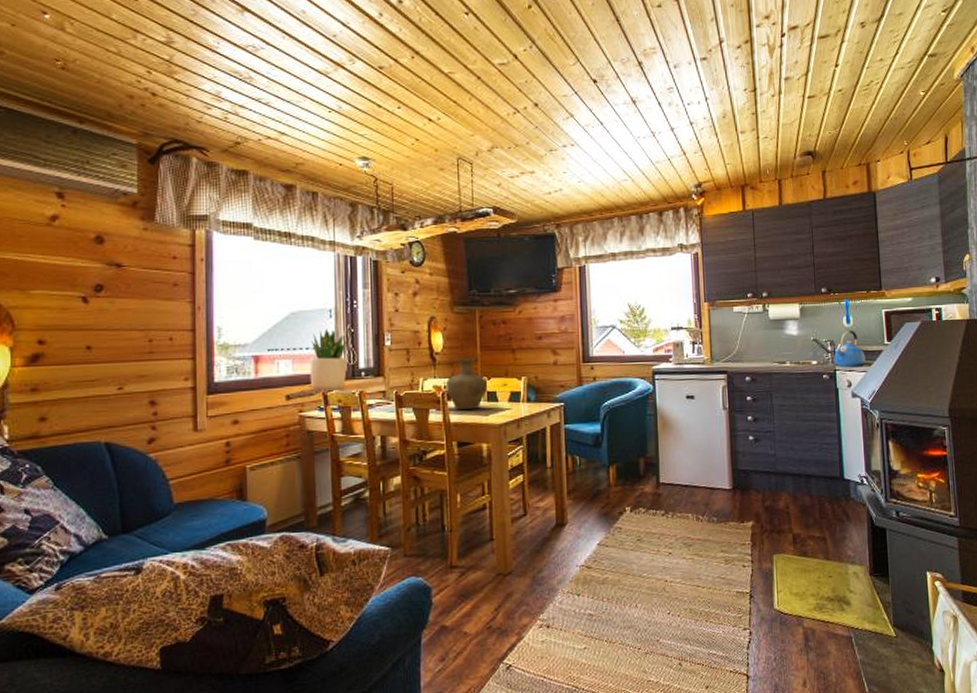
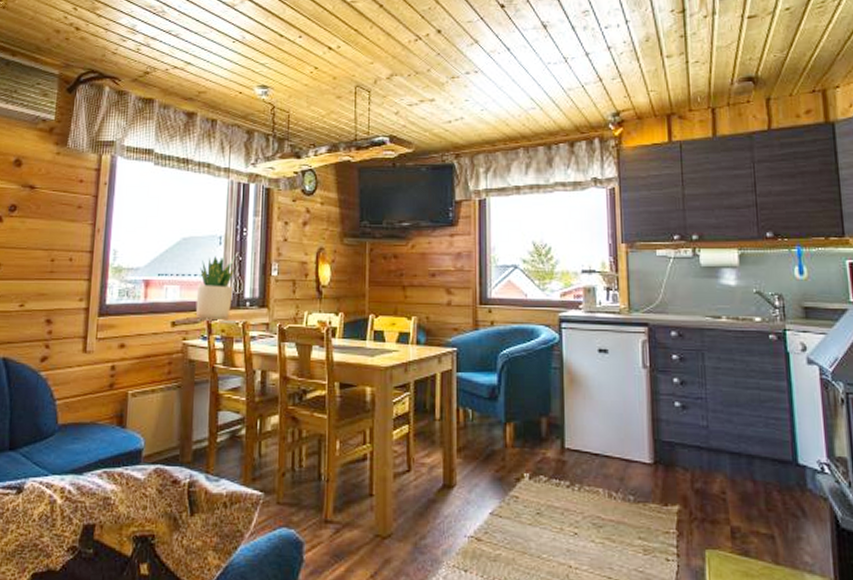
vase: present [445,357,487,410] -> none [330,292,374,348]
kettle: present [833,330,866,368] -> none [782,282,825,328]

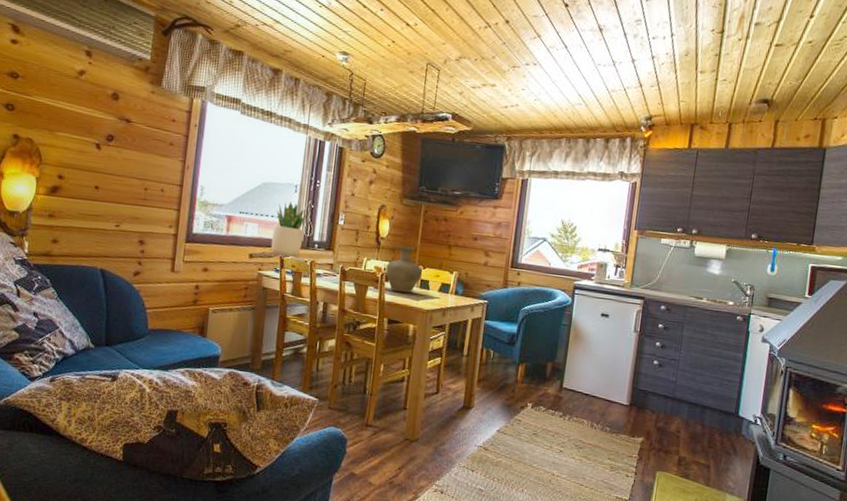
vase: none [330,292,374,348] -> present [385,245,422,293]

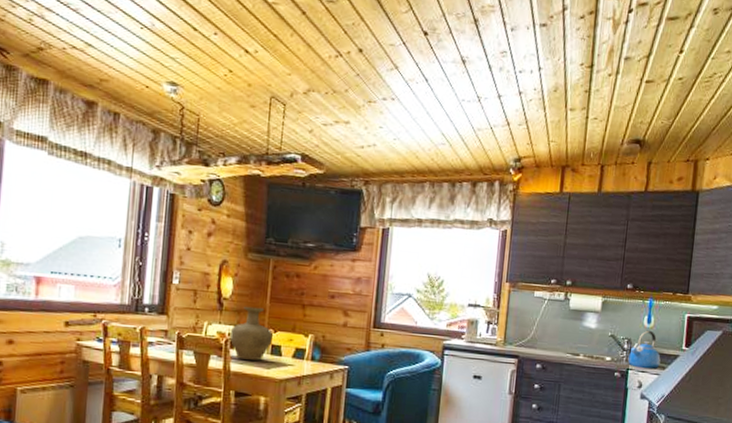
planter: present [270,201,309,258] -> none [91,258,136,325]
kettle: none [750,277,783,316] -> present [627,330,661,370]

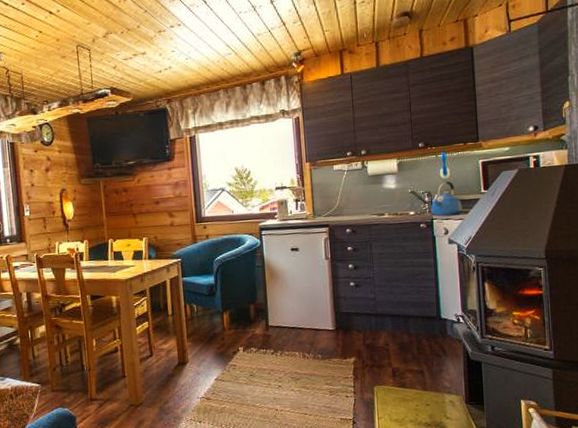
vase: present [230,306,273,361] -> none [77,222,113,268]

